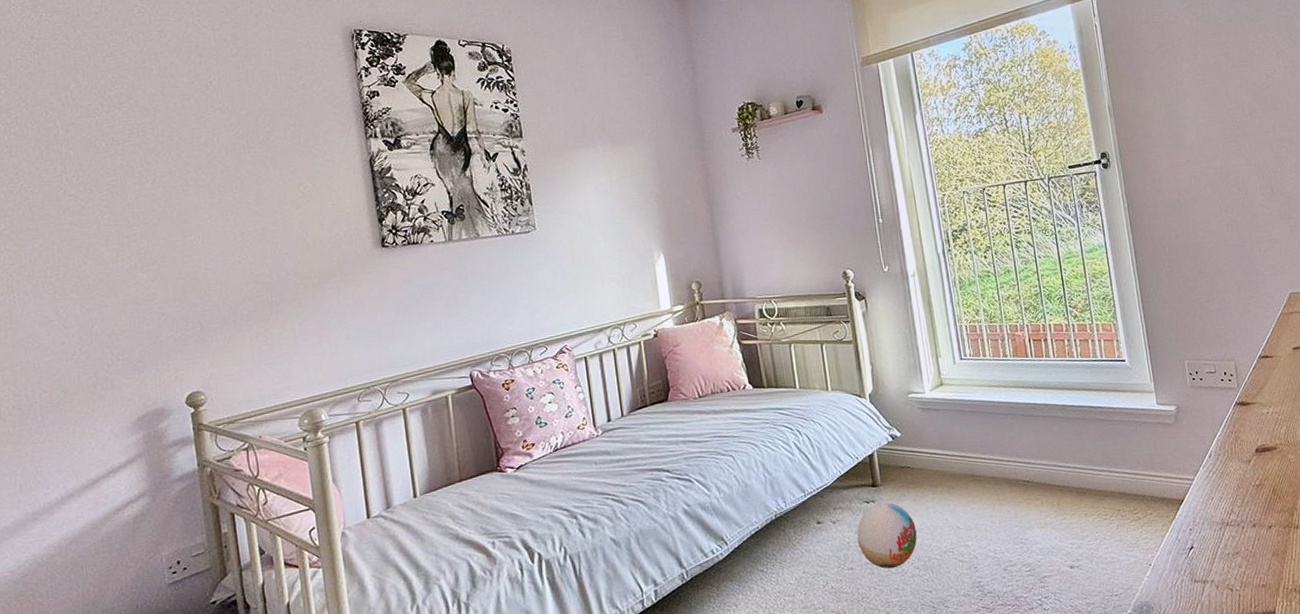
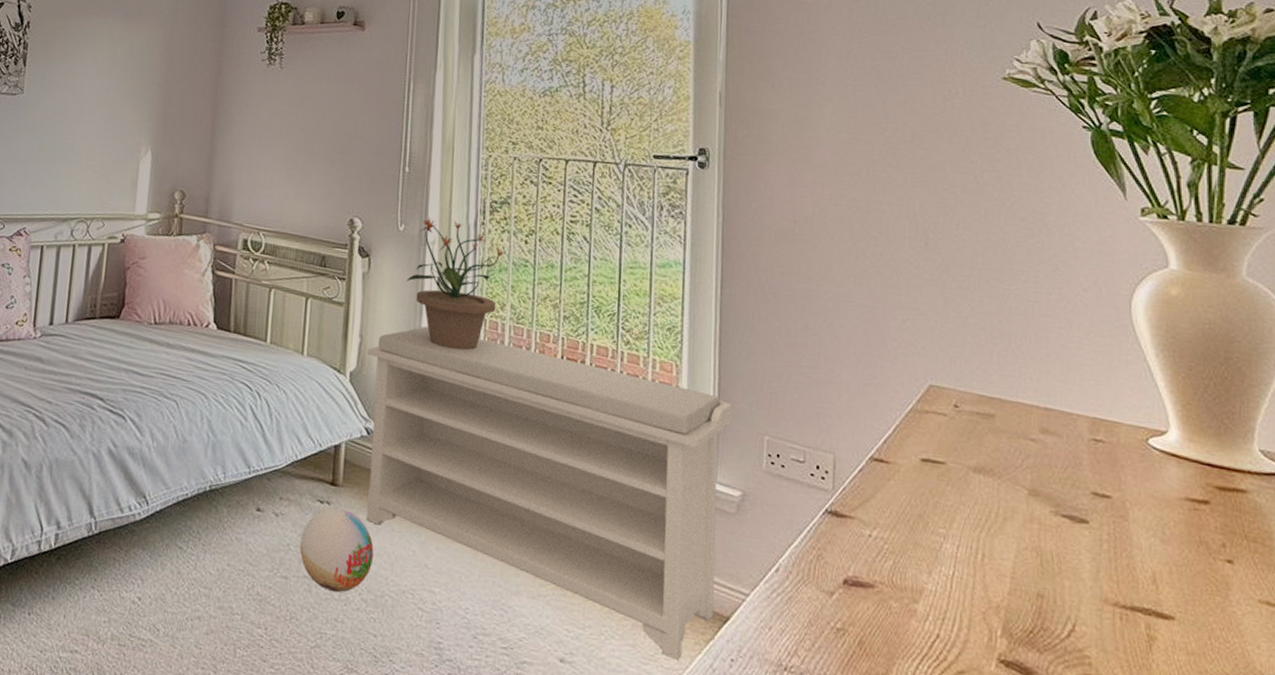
bench: none [878,339,1173,542] -> present [366,326,734,660]
potted plant: none [898,253,973,356] -> present [406,218,506,350]

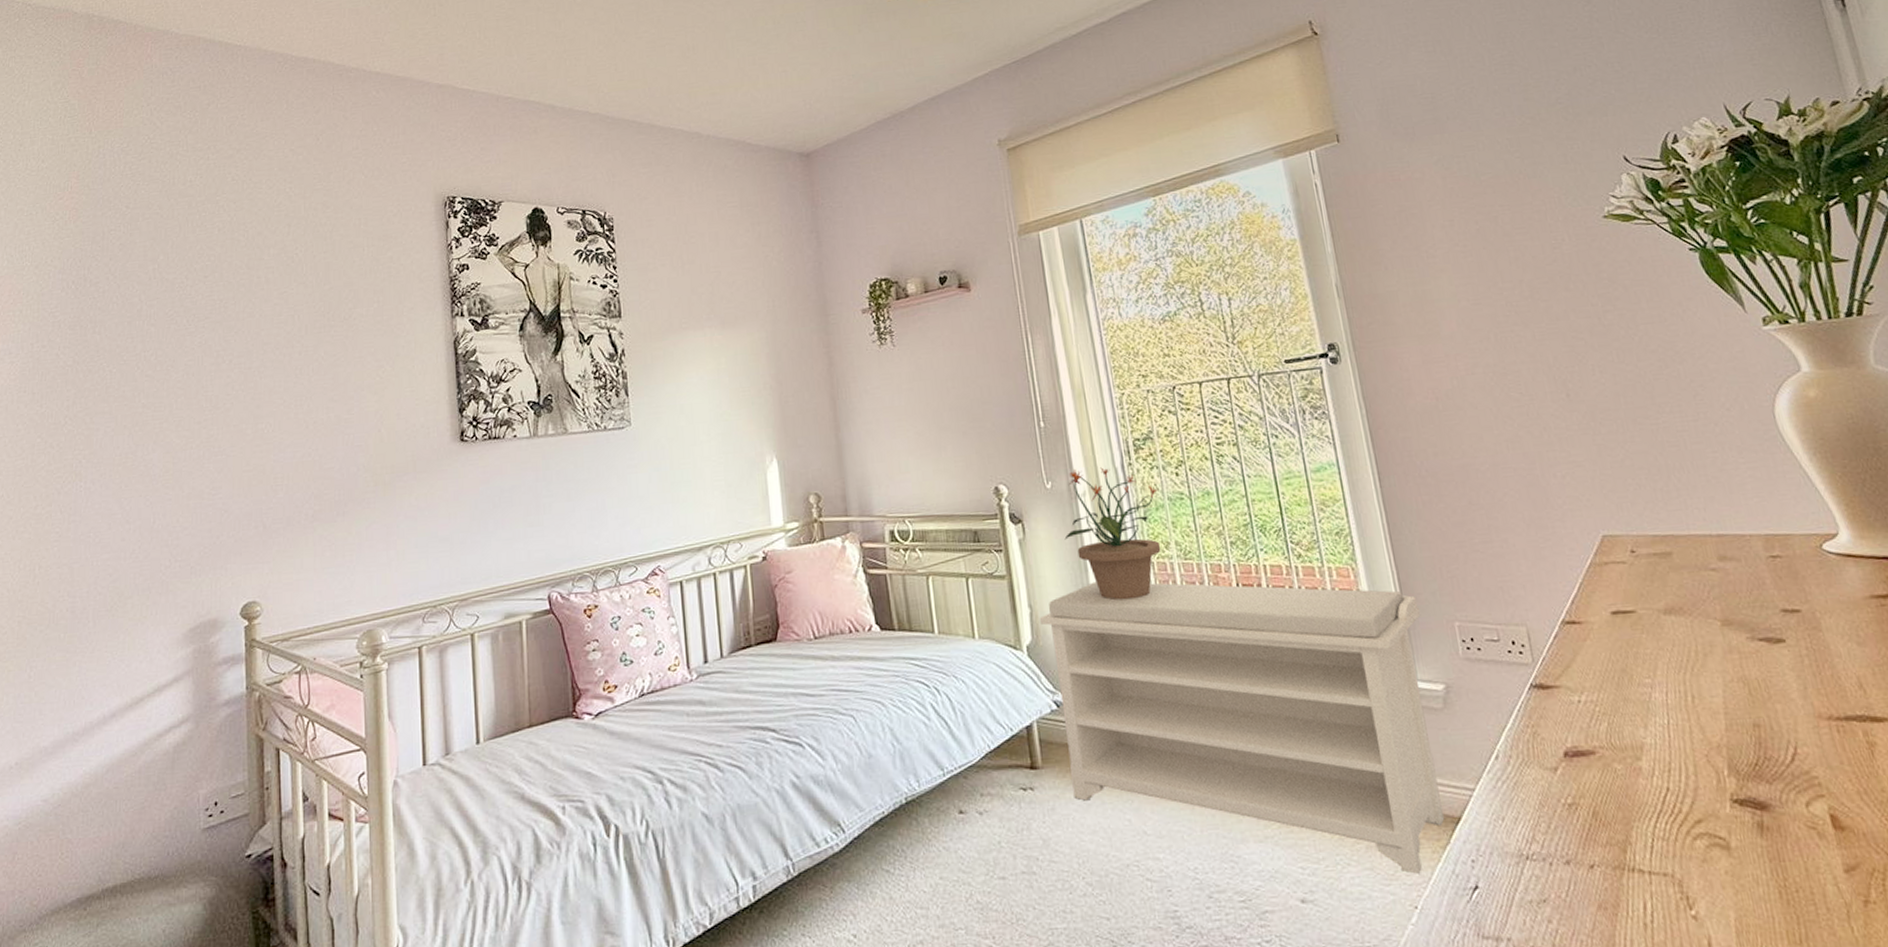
ball: present [300,507,374,593] -> none [1010,791,1090,883]

